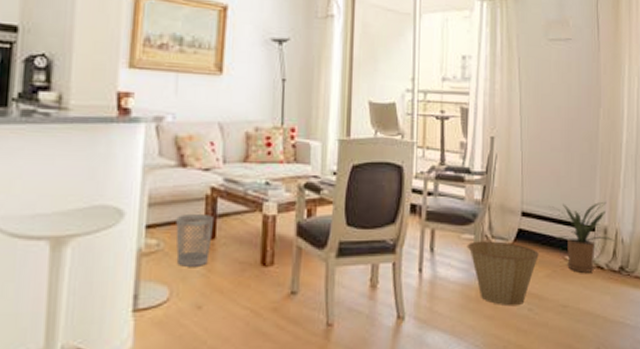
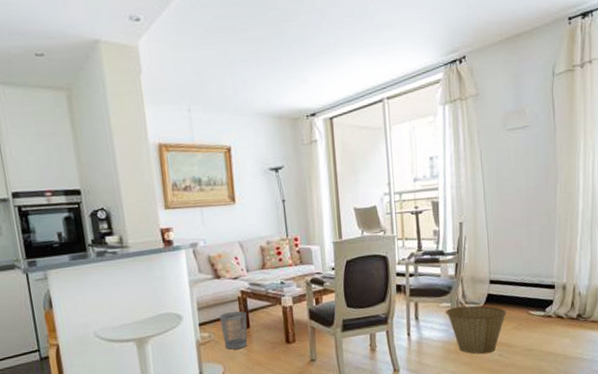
house plant: present [550,202,615,273] -> none [514,264,573,323]

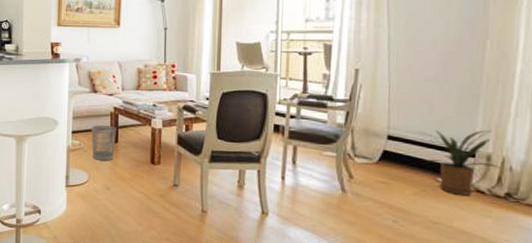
basket: present [445,305,507,355] -> none [328,158,408,217]
house plant: none [514,264,573,323] -> present [420,130,501,195]

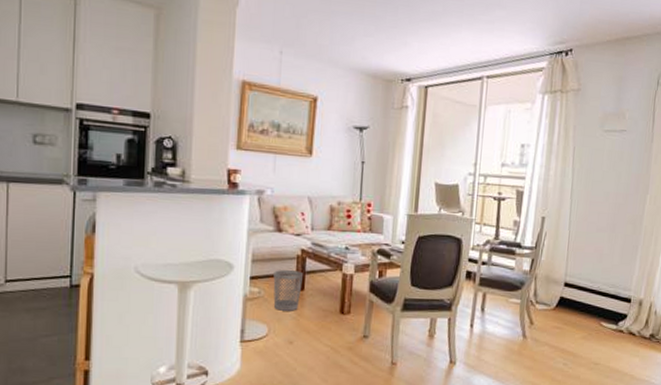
house plant: present [420,130,501,195] -> none [591,277,649,337]

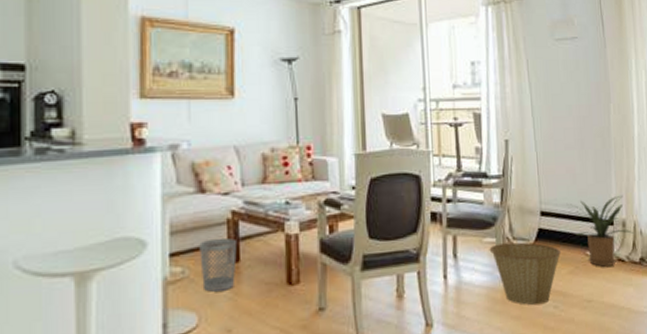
basket: none [513,305,578,361] -> present [489,242,562,306]
house plant: none [591,277,649,337] -> present [568,196,634,267]

